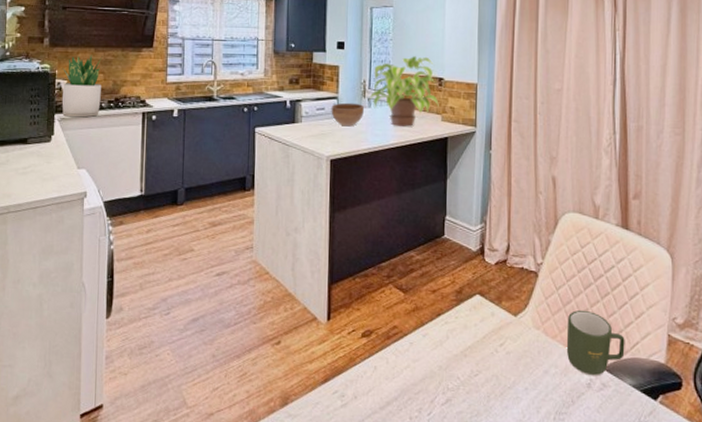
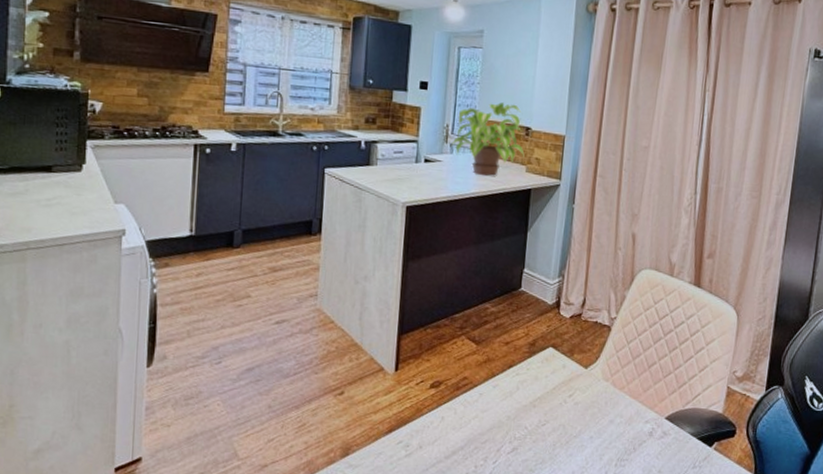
planter: present [62,55,103,118] -> none [95,75,147,146]
bowl: present [331,102,365,127] -> none [409,147,446,173]
mug: present [566,310,625,376] -> none [632,363,688,425]

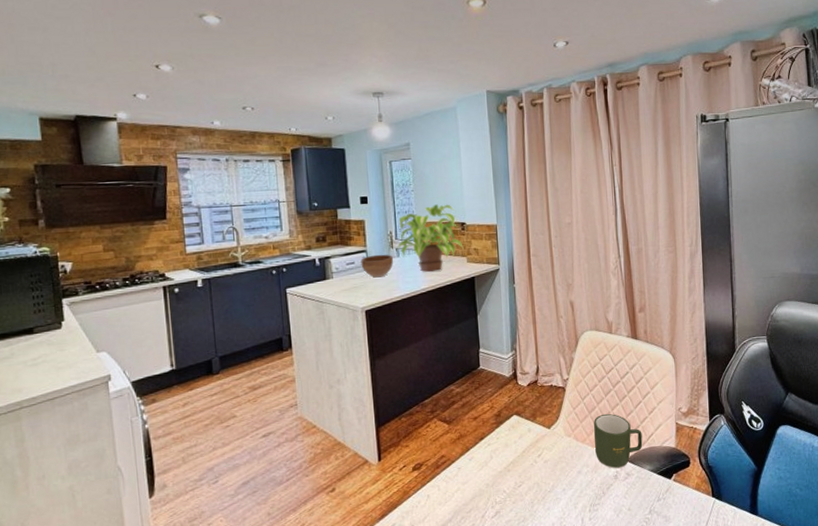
bowl: none [409,147,446,173] -> present [361,254,394,278]
mug: none [632,363,688,425] -> present [593,413,643,469]

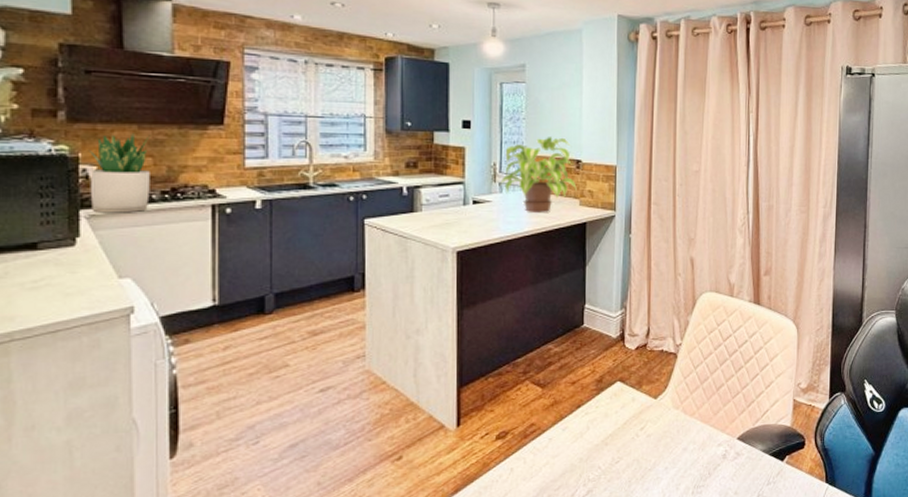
planter: none [64,232,115,300] -> present [88,133,150,213]
bowl: present [361,254,394,278] -> none [456,188,496,214]
mug: present [593,413,643,469] -> none [703,385,757,447]

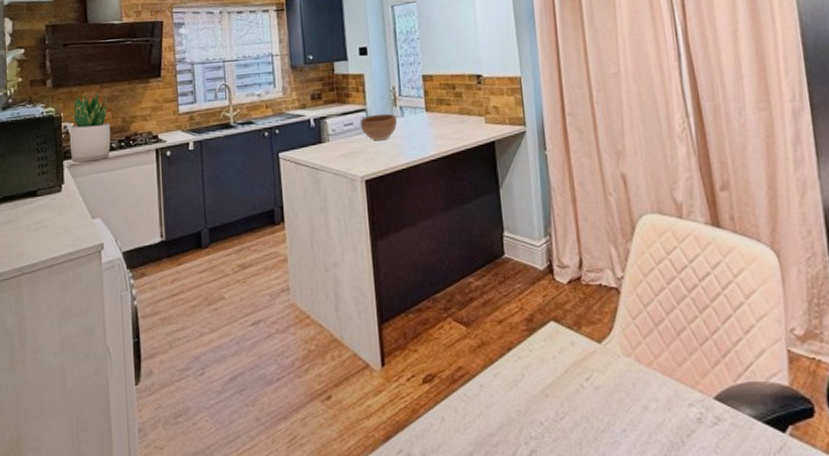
bowl: none [456,188,496,214] -> present [360,113,398,141]
plant: present [500,137,577,212] -> none [401,53,481,135]

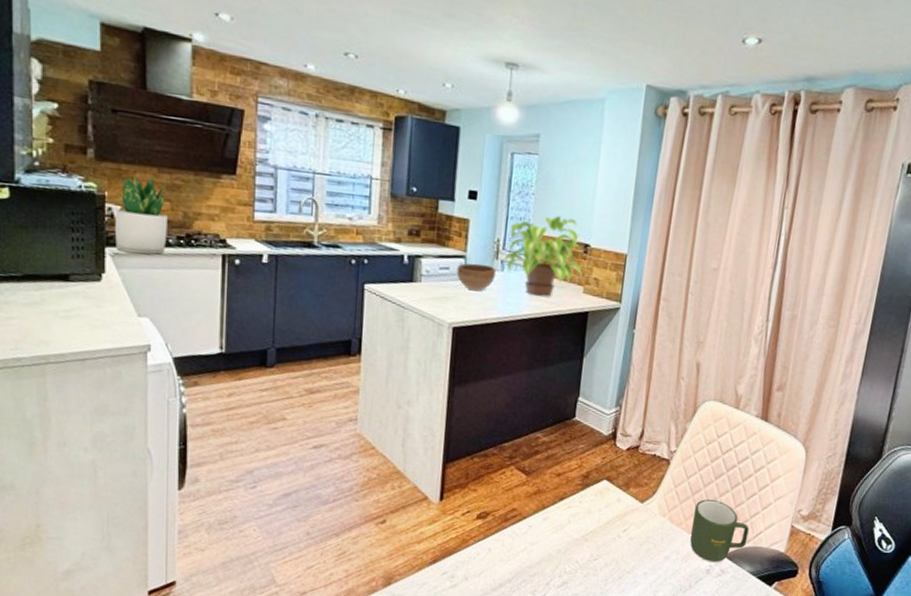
plant: none [401,53,481,135] -> present [502,216,582,297]
mug: none [663,328,738,408] -> present [690,499,750,563]

